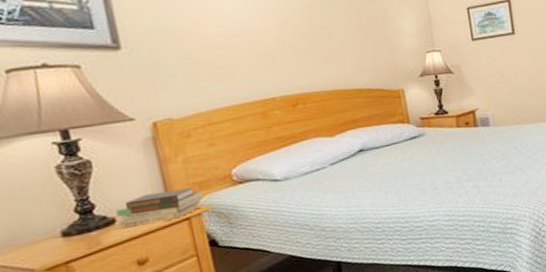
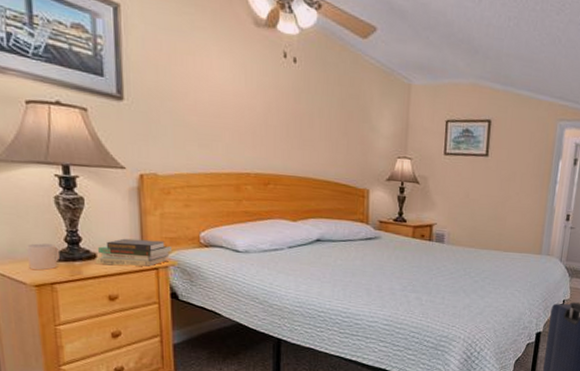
mug: none [28,218,72,253] -> present [25,243,61,271]

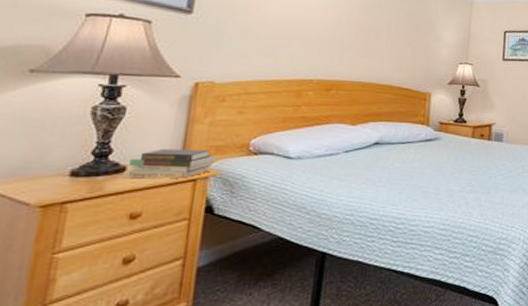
mug: present [25,243,61,271] -> none [39,157,83,188]

